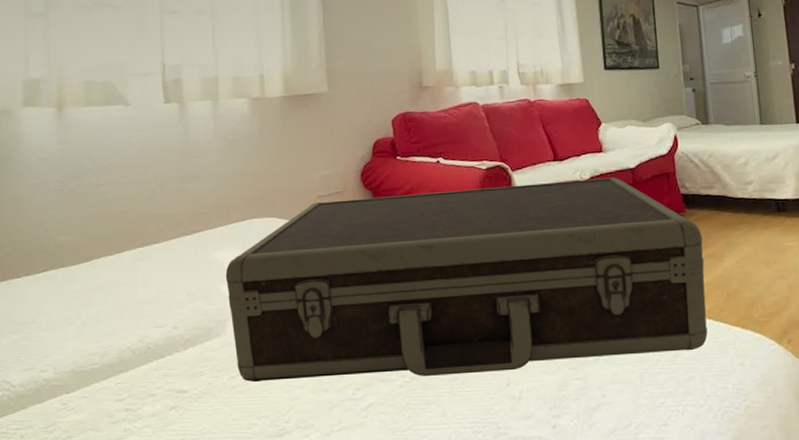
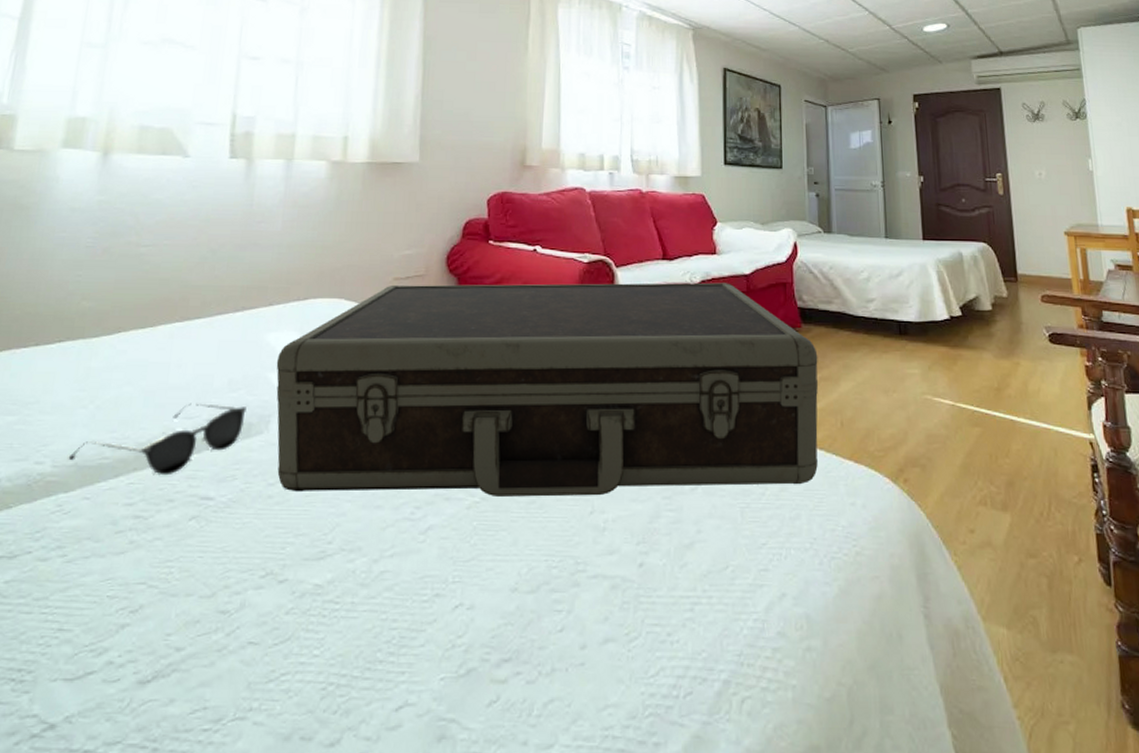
sunglasses: none [67,314,205,375] -> present [69,403,247,476]

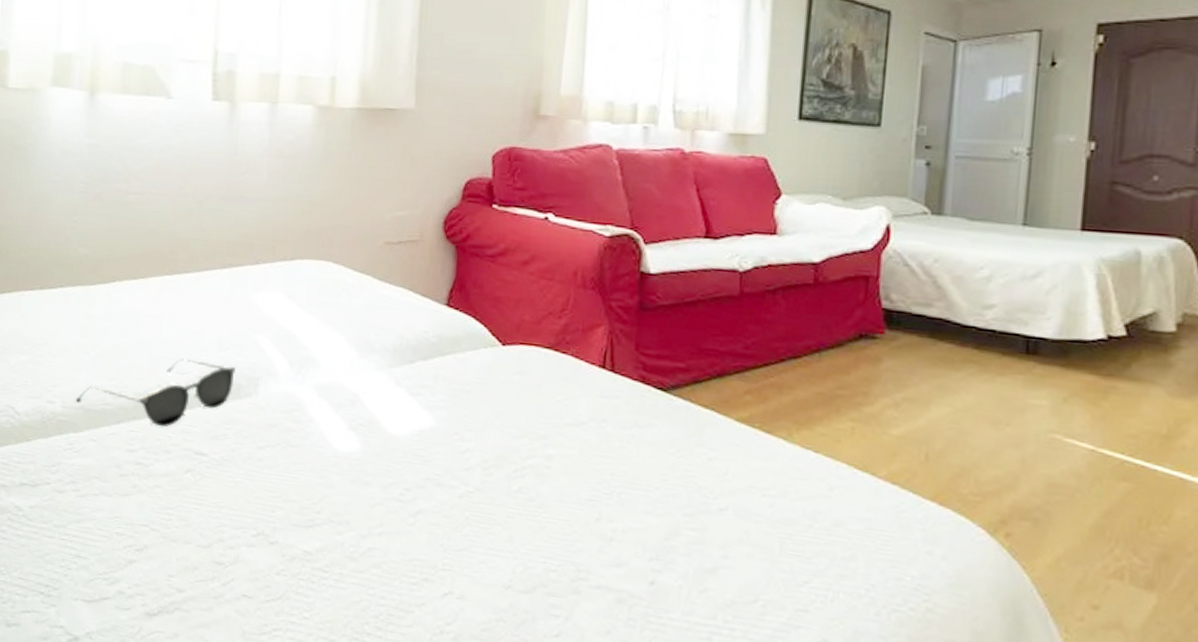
suitcase: present [276,282,818,497] -> none [263,249,904,522]

